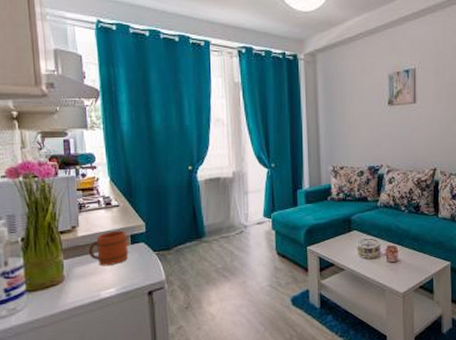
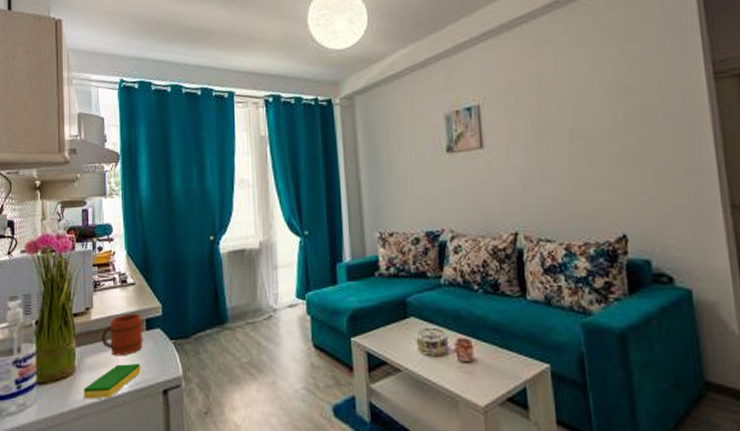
dish sponge: none [73,272,128,302] -> present [83,364,141,399]

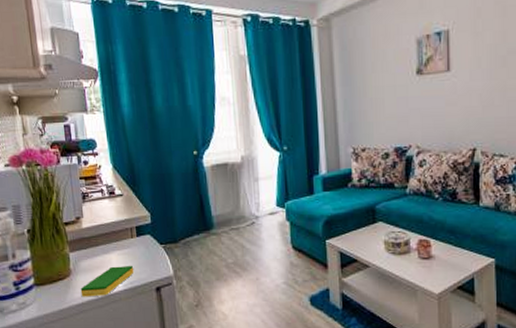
mug: present [101,313,143,356] -> none [93,221,135,260]

